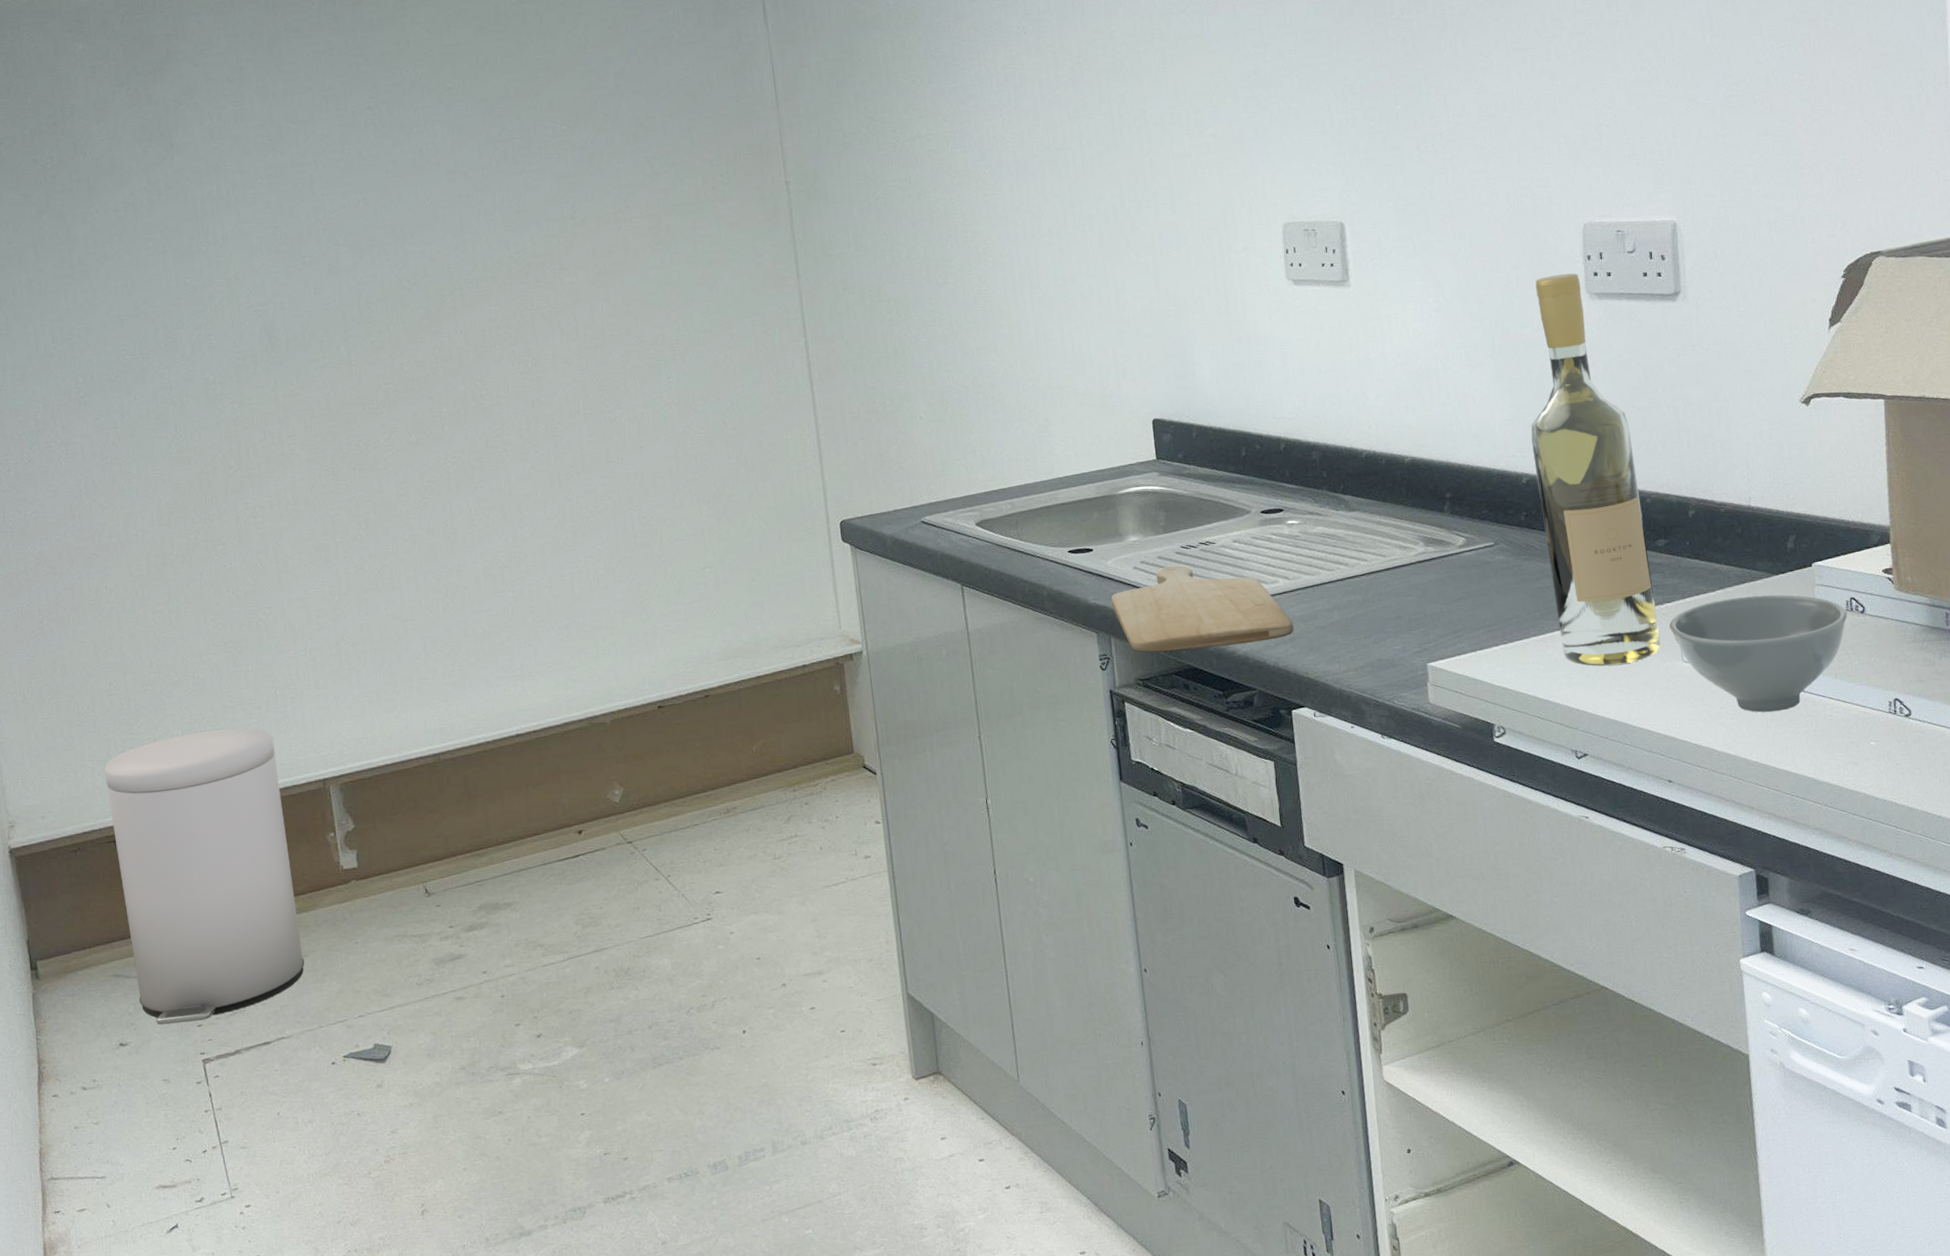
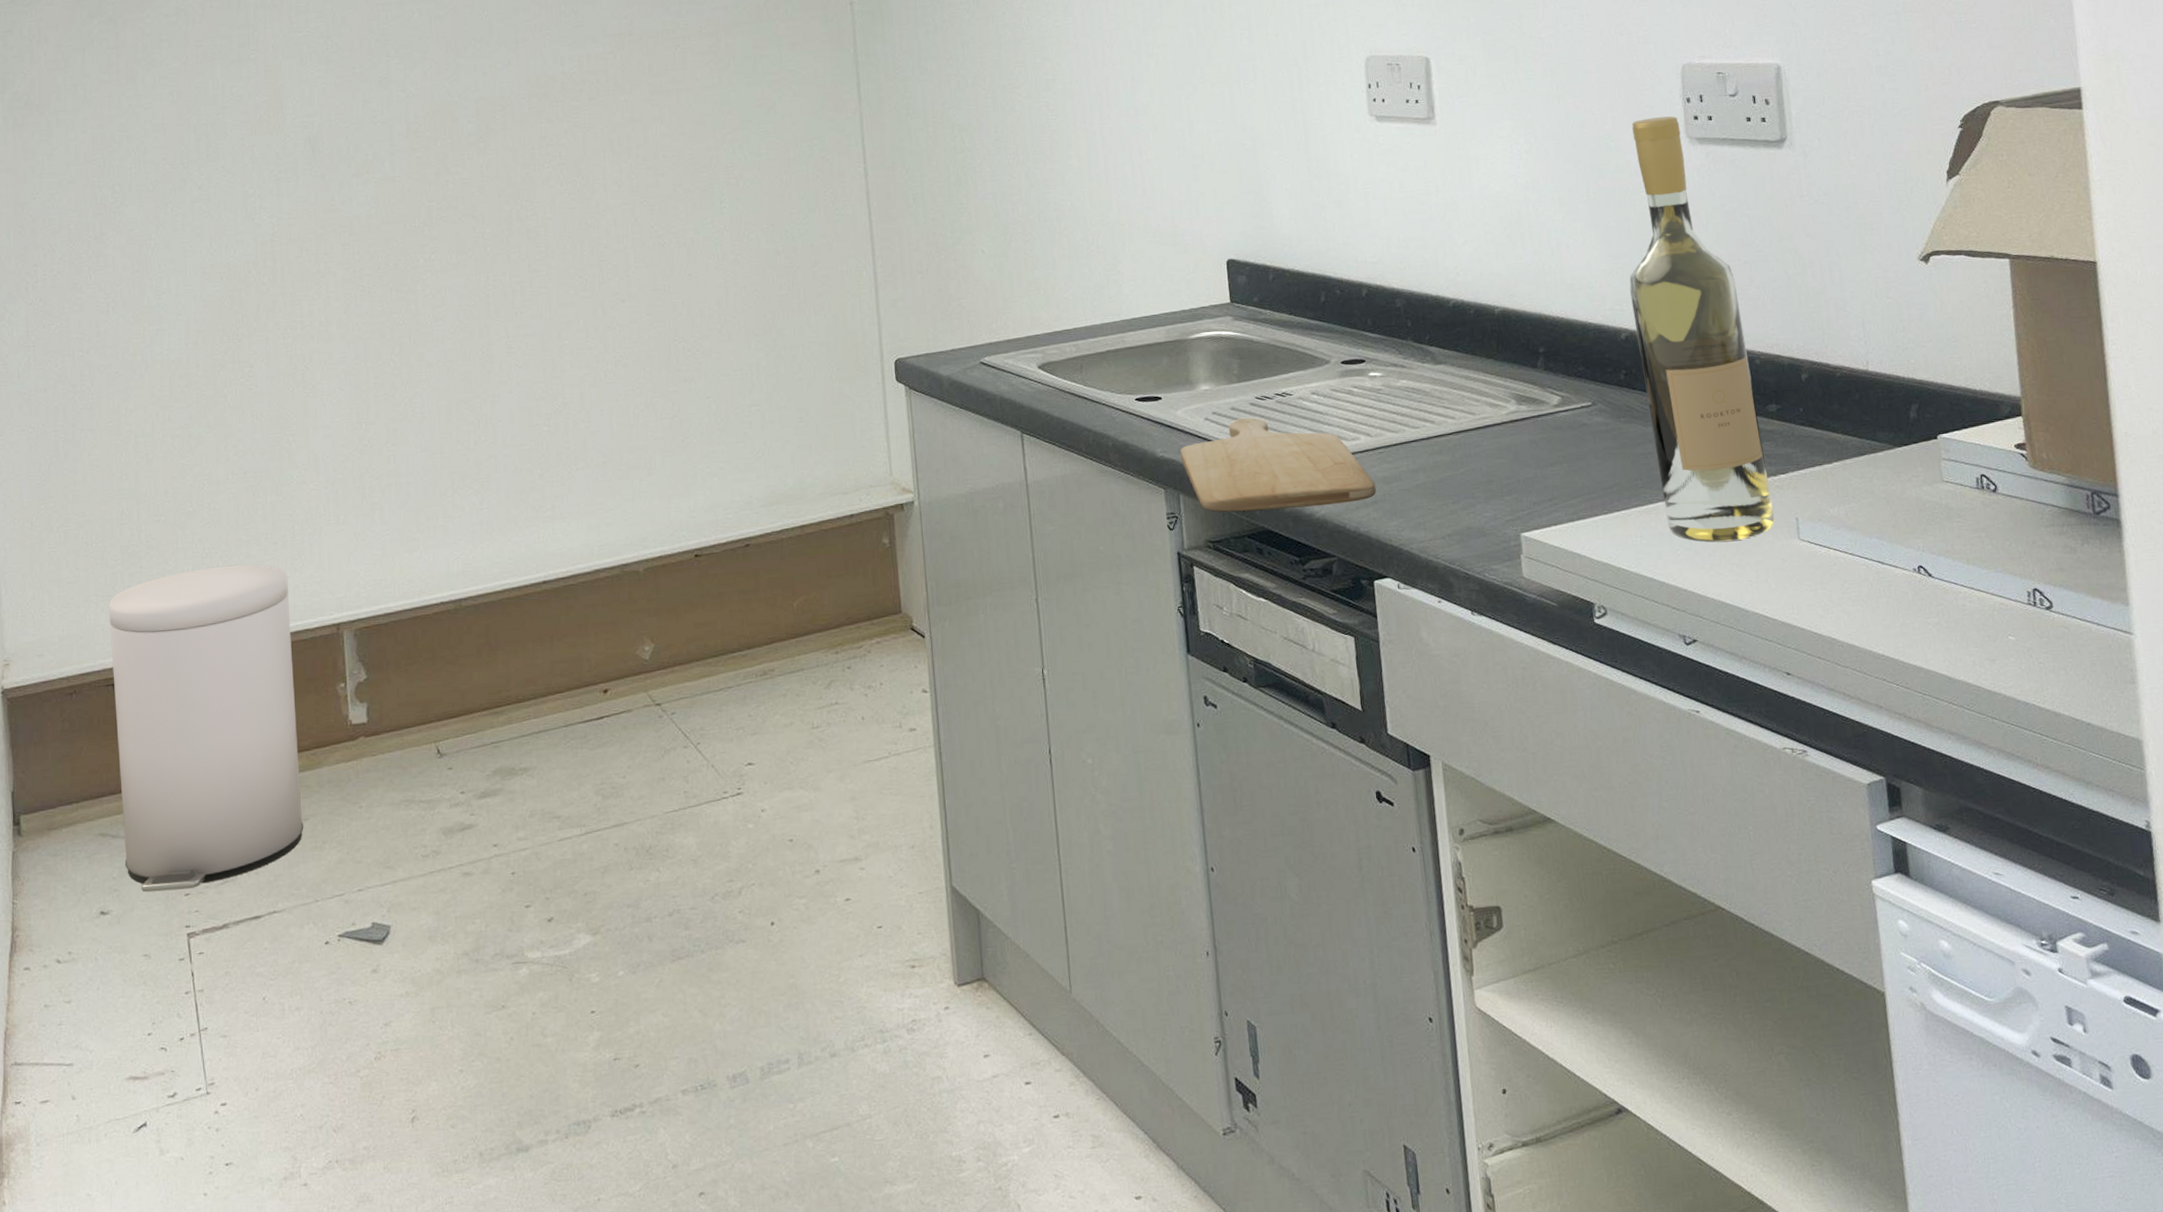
bowl: present [1669,594,1848,713] -> none [1783,468,1979,600]

